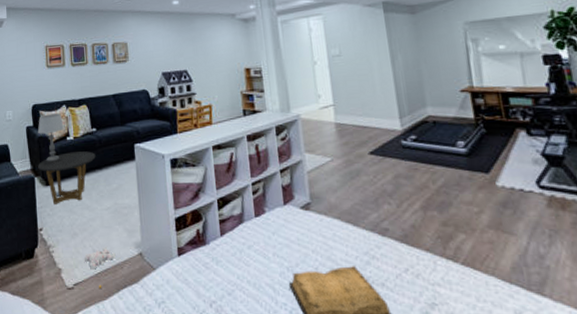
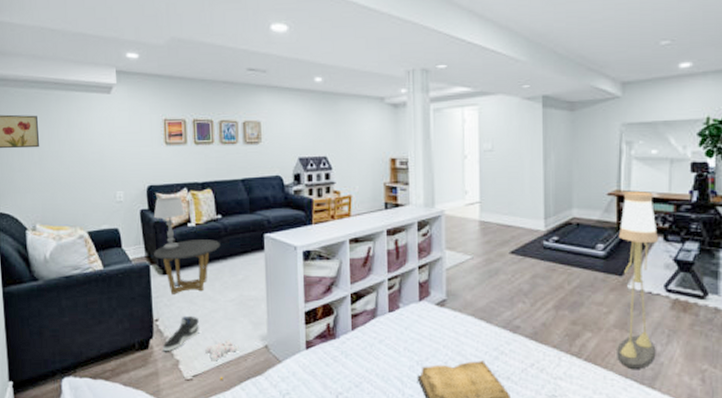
sneaker: none [46,224,79,259] -> present [162,315,199,351]
floor lamp: none [476,86,540,273] -> present [617,192,659,369]

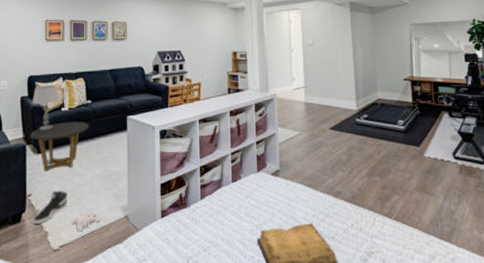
floor lamp: present [617,192,659,369] -> none [414,77,451,226]

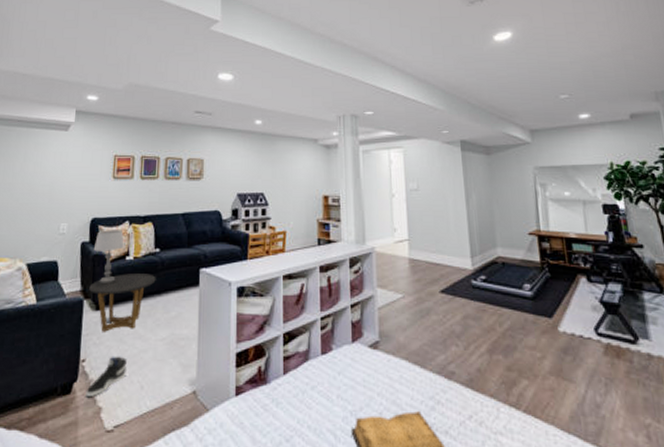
plush toy: present [71,210,102,249] -> none [129,382,166,432]

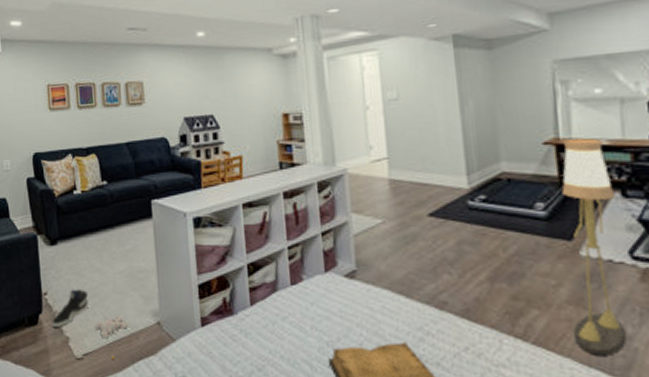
side table: present [89,274,156,332] -> none [41,207,107,266]
table lamp: present [93,230,124,285] -> none [39,163,70,220]
plush toy: none [129,382,166,432] -> present [94,313,130,360]
floor lamp: none [542,232,596,423] -> present [561,138,627,356]

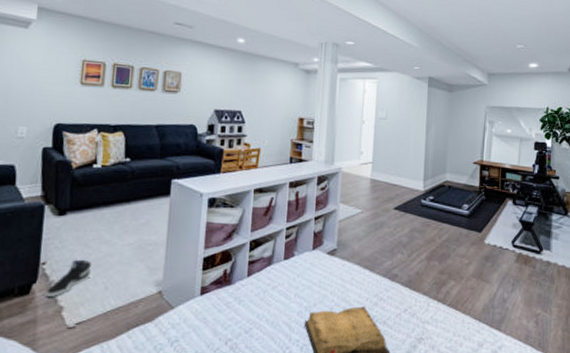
plush toy: present [94,313,130,360] -> none [92,283,131,327]
floor lamp: present [561,138,627,356] -> none [473,162,510,313]

